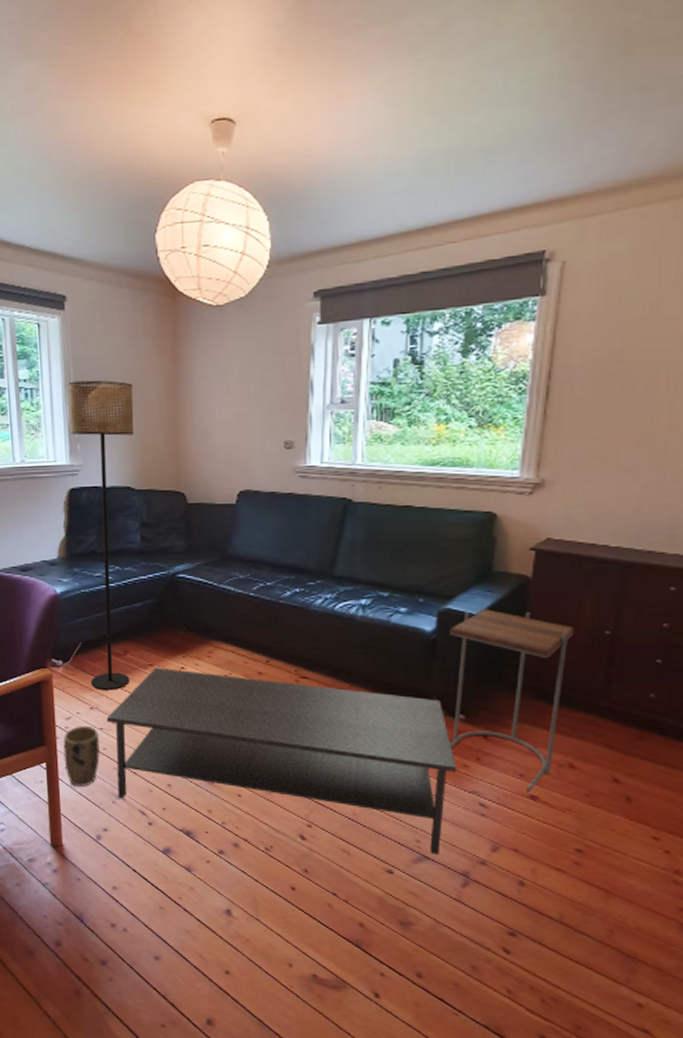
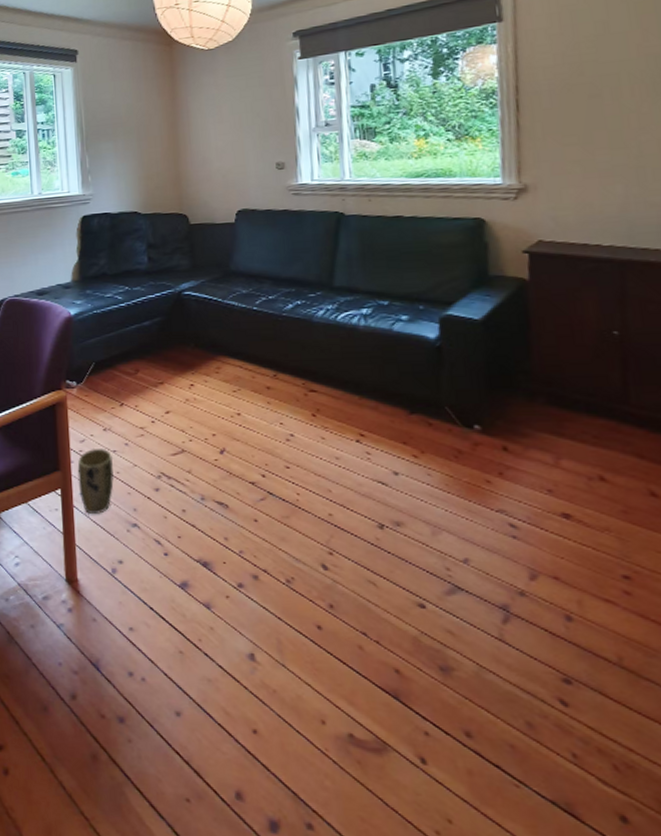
floor lamp: present [68,380,134,690] -> none [80,118,142,410]
coffee table: present [106,667,456,854] -> none [119,385,479,584]
side table: present [450,609,575,793] -> none [453,314,582,510]

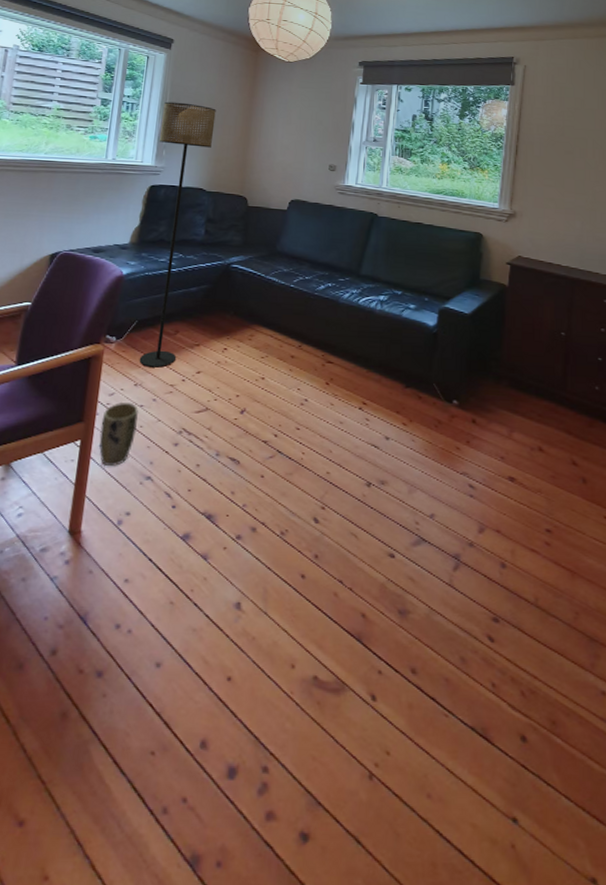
floor lamp: none [80,118,142,410] -> present [139,101,216,368]

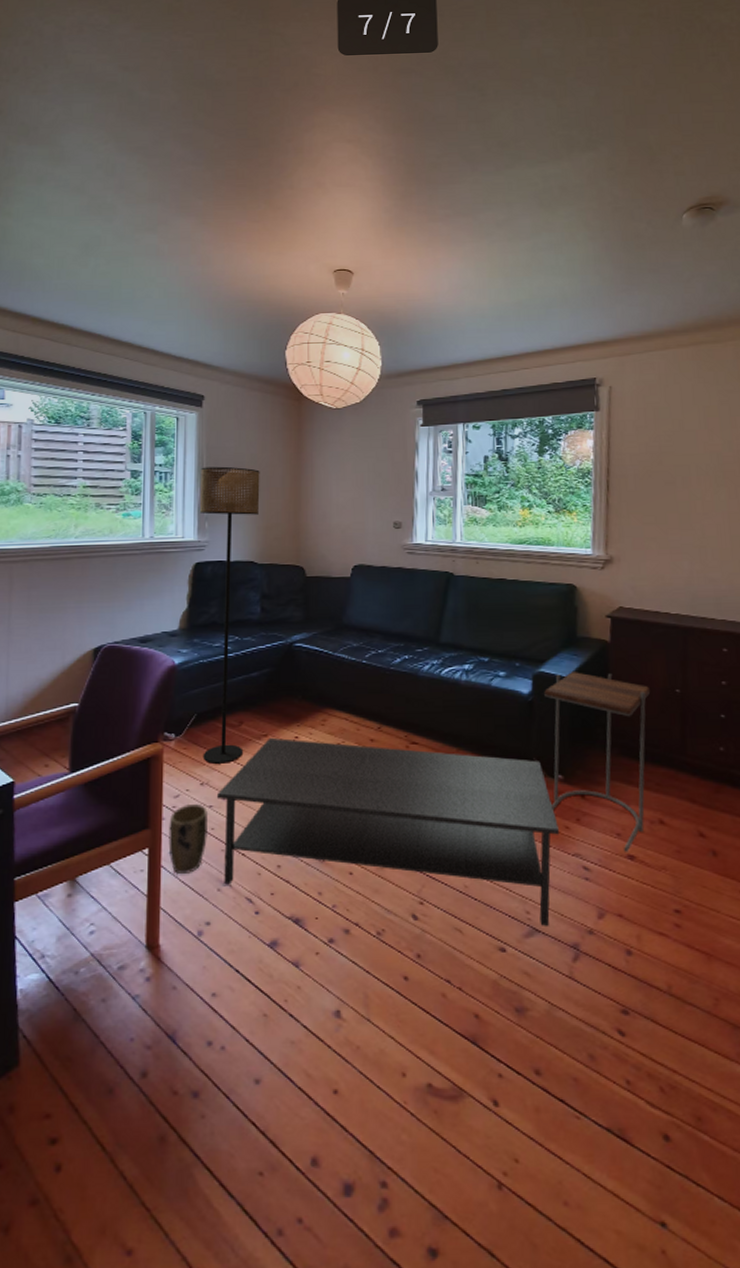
coffee table: none [147,347,450,536] -> present [216,737,559,926]
side table: none [446,310,540,474] -> present [544,672,651,852]

